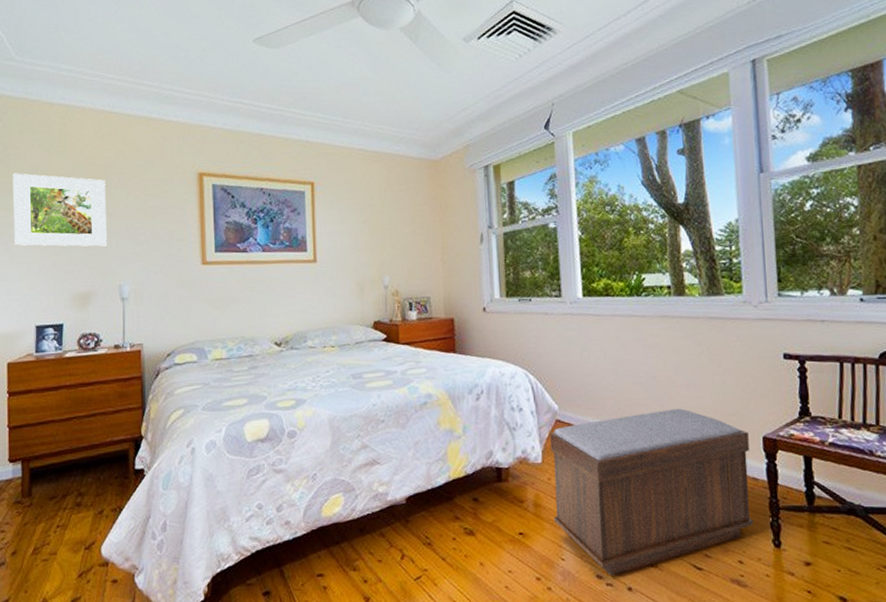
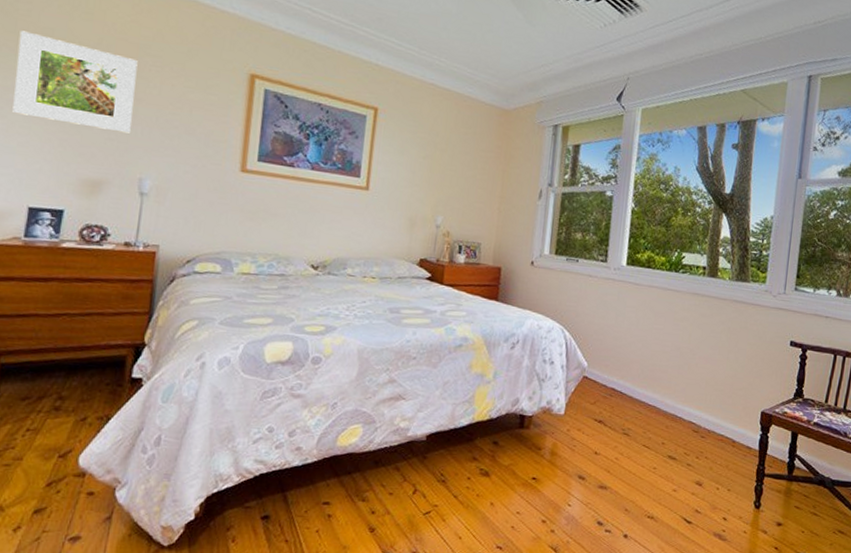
bench: present [550,408,754,577] -> none [567,378,750,524]

